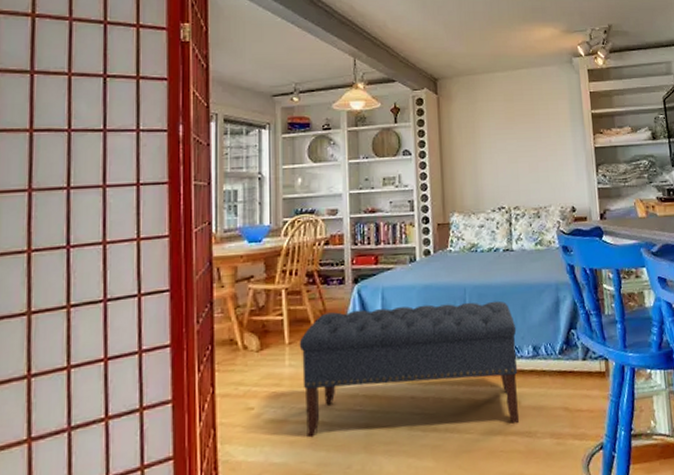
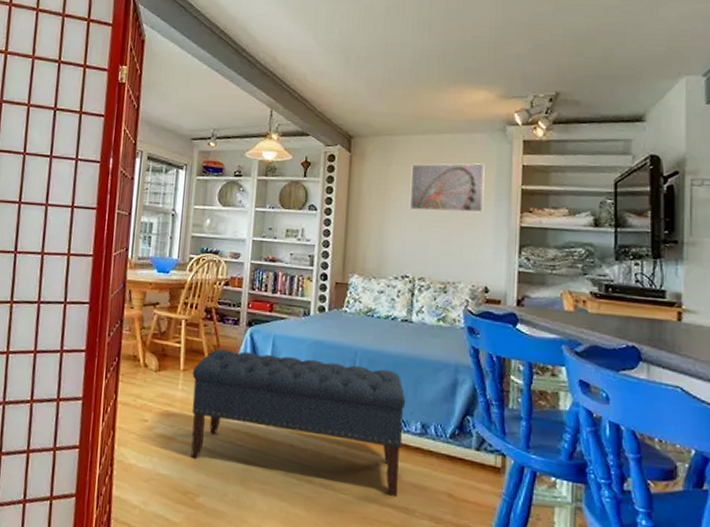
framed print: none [495,94,562,143] -> present [409,163,485,213]

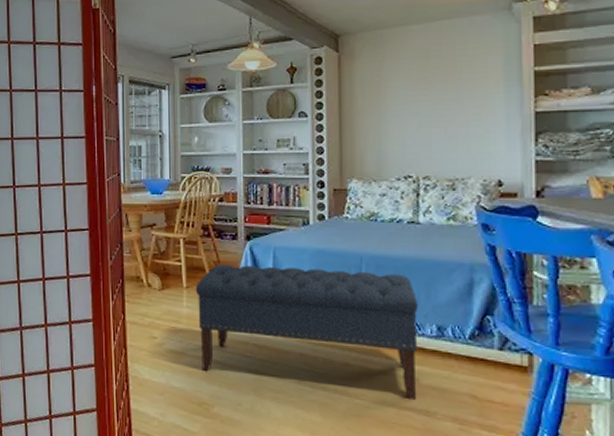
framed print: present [409,163,485,213] -> none [406,48,491,106]

